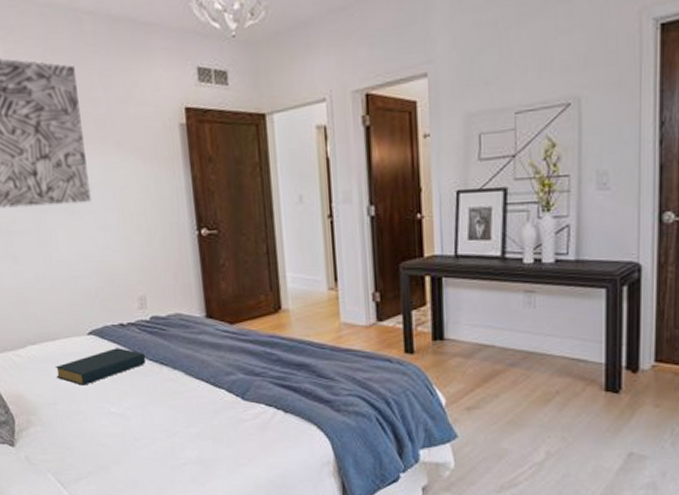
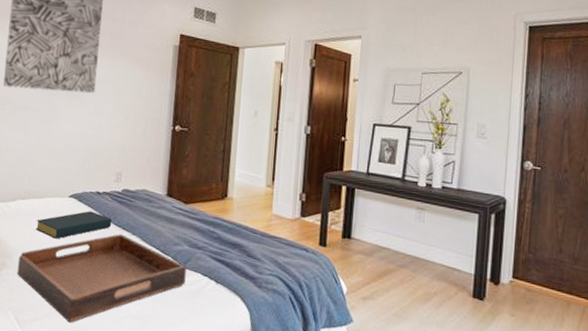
serving tray: none [44,370,248,478] -> present [17,234,187,323]

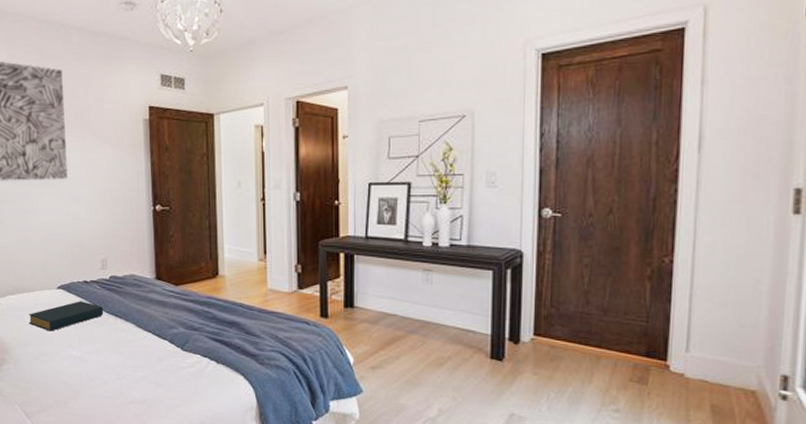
serving tray: present [17,234,187,323] -> none [16,321,185,412]

